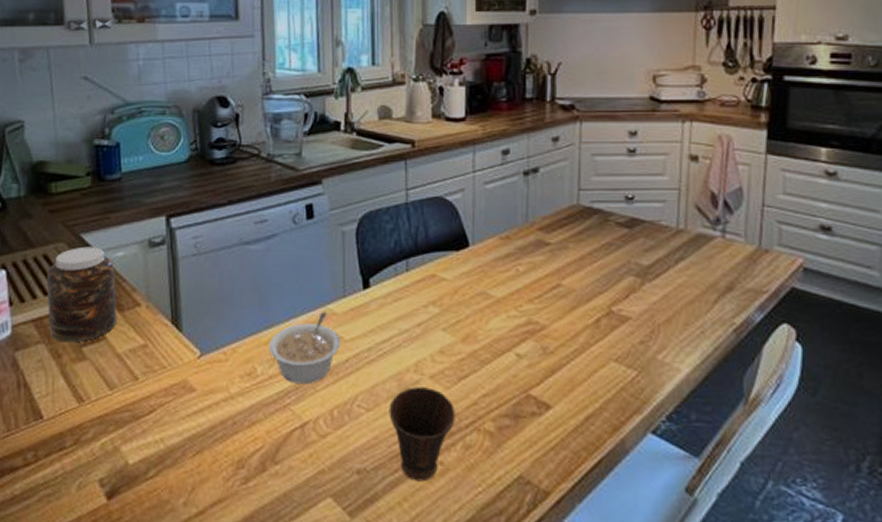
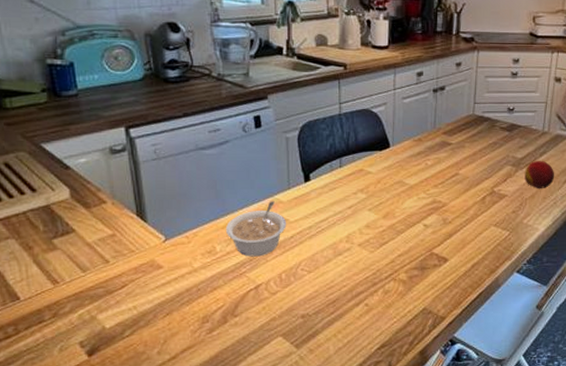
jar: present [46,246,117,343] -> none [10,155,84,237]
cup: present [389,387,455,482] -> none [326,252,377,319]
fruit: none [654,269,700,311] -> present [525,160,555,189]

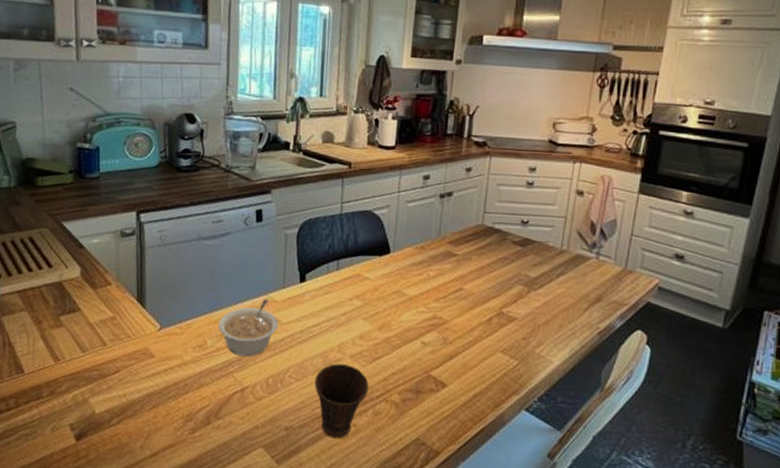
cup: none [326,252,377,319] -> present [314,363,369,439]
fruit: present [525,160,555,189] -> none [538,281,574,316]

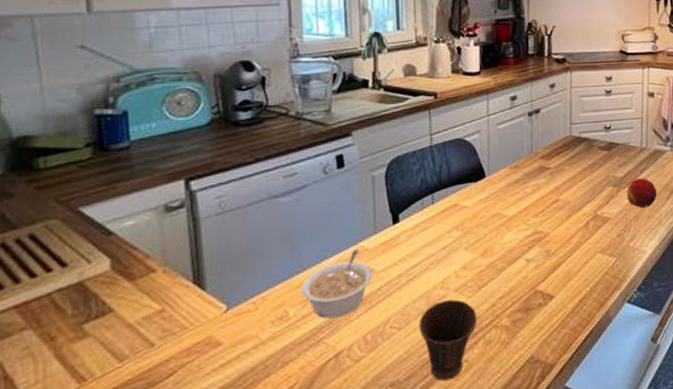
fruit: none [538,281,574,316] -> present [627,177,657,209]

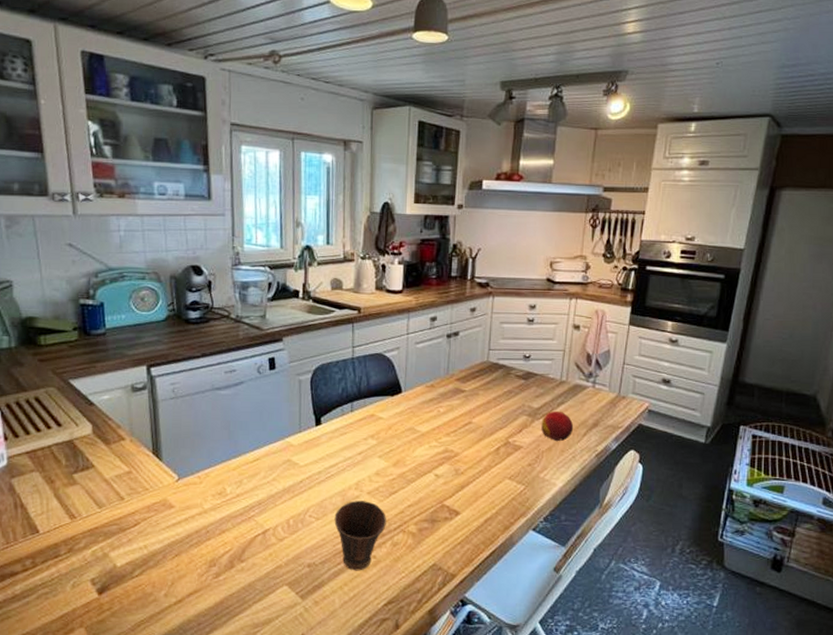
legume: present [300,249,373,319] -> none [236,444,297,501]

